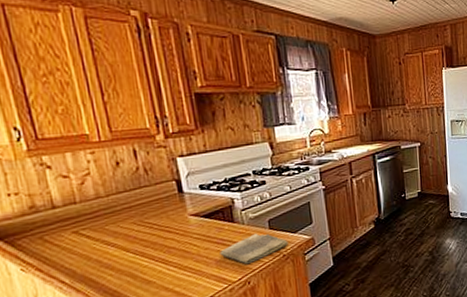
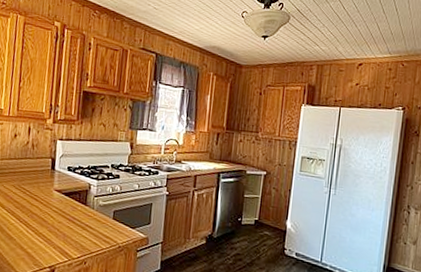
dish towel: present [220,233,288,265] -> none [69,219,126,246]

